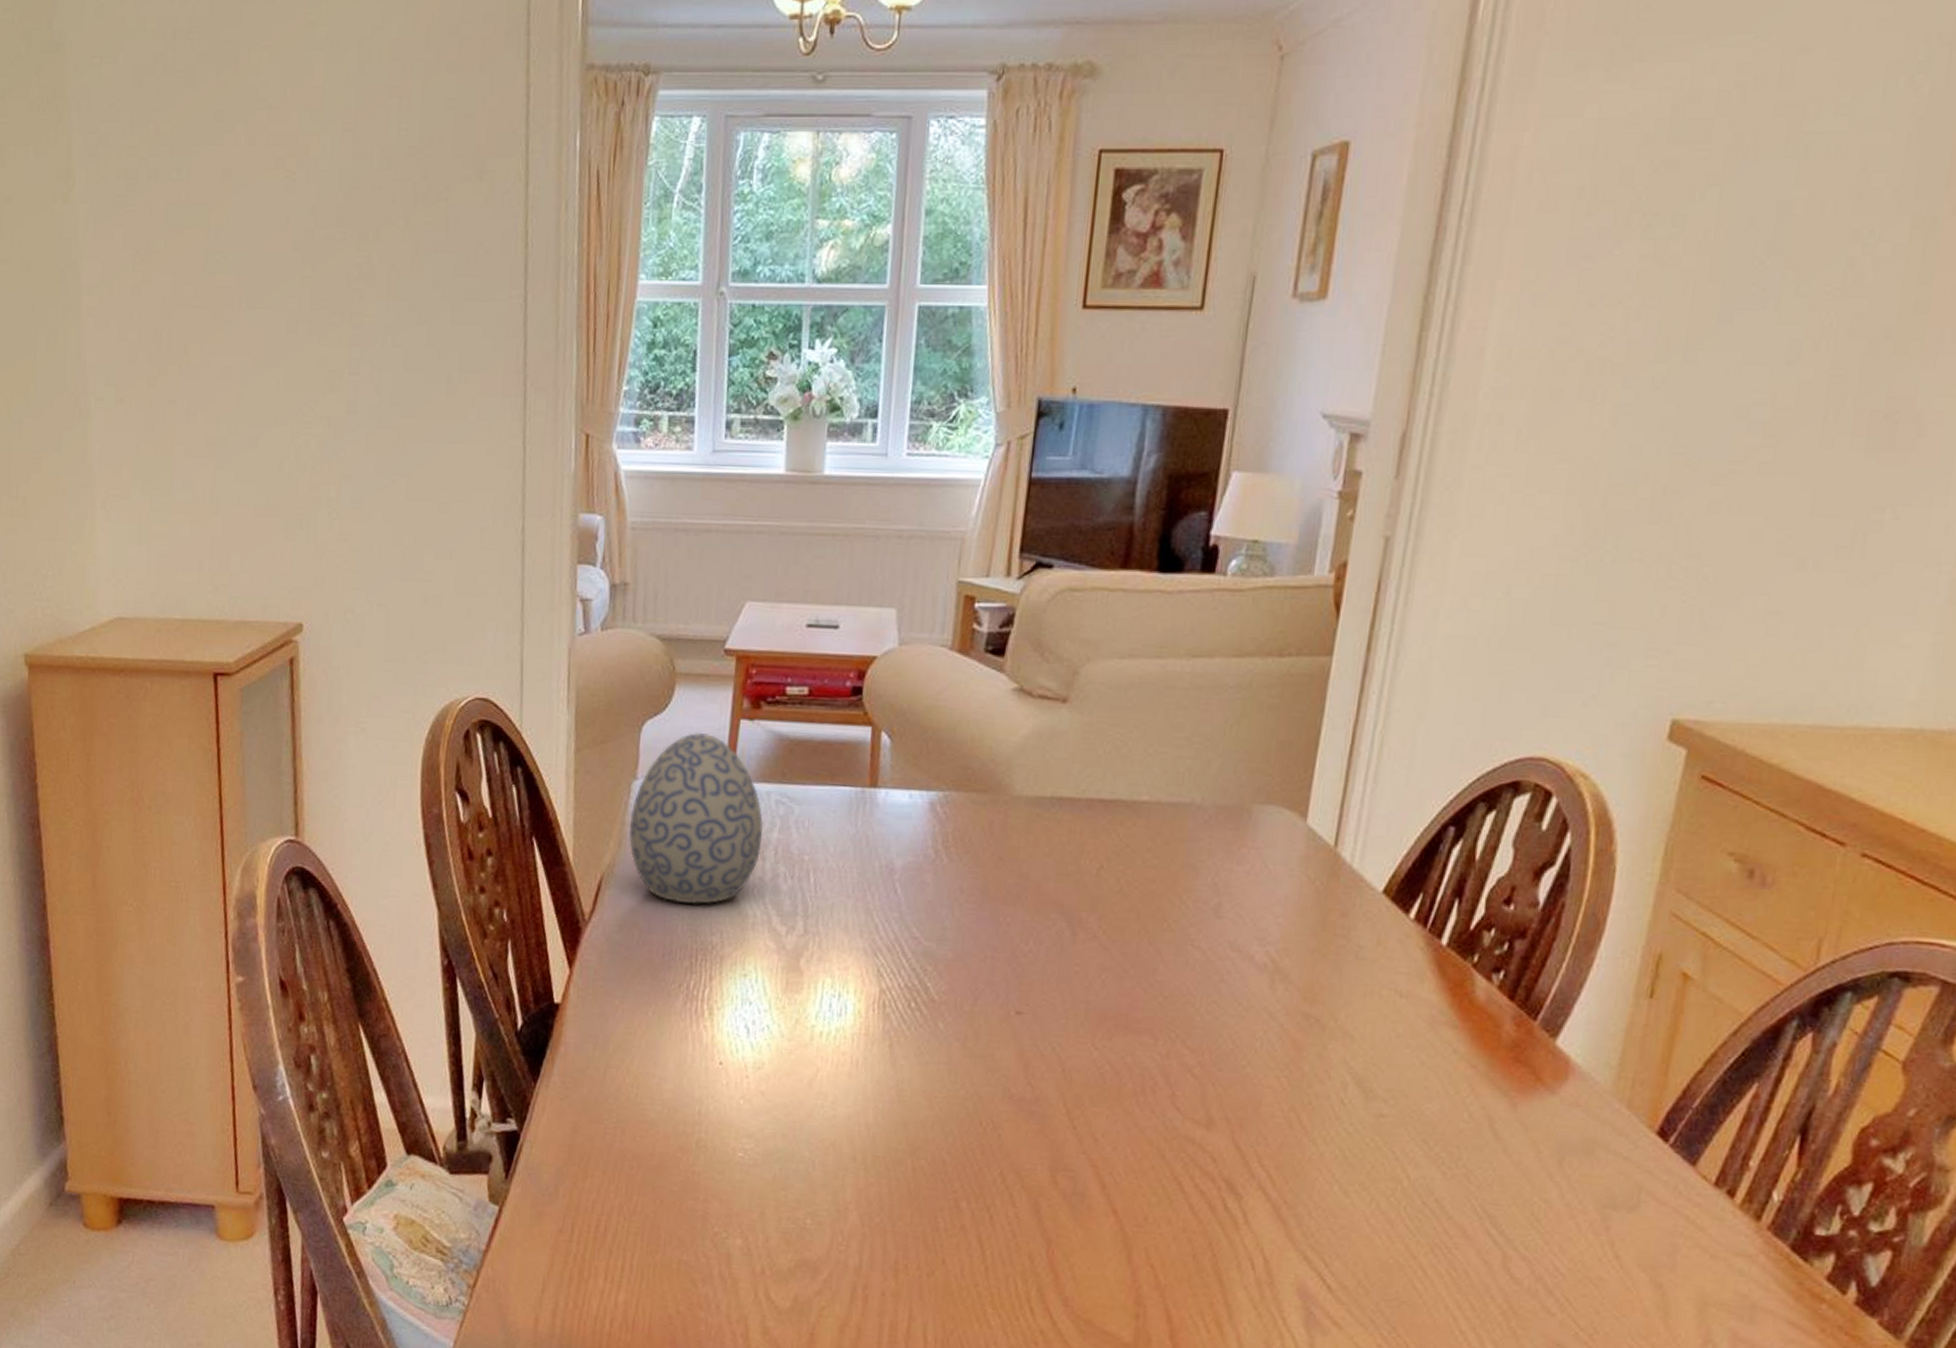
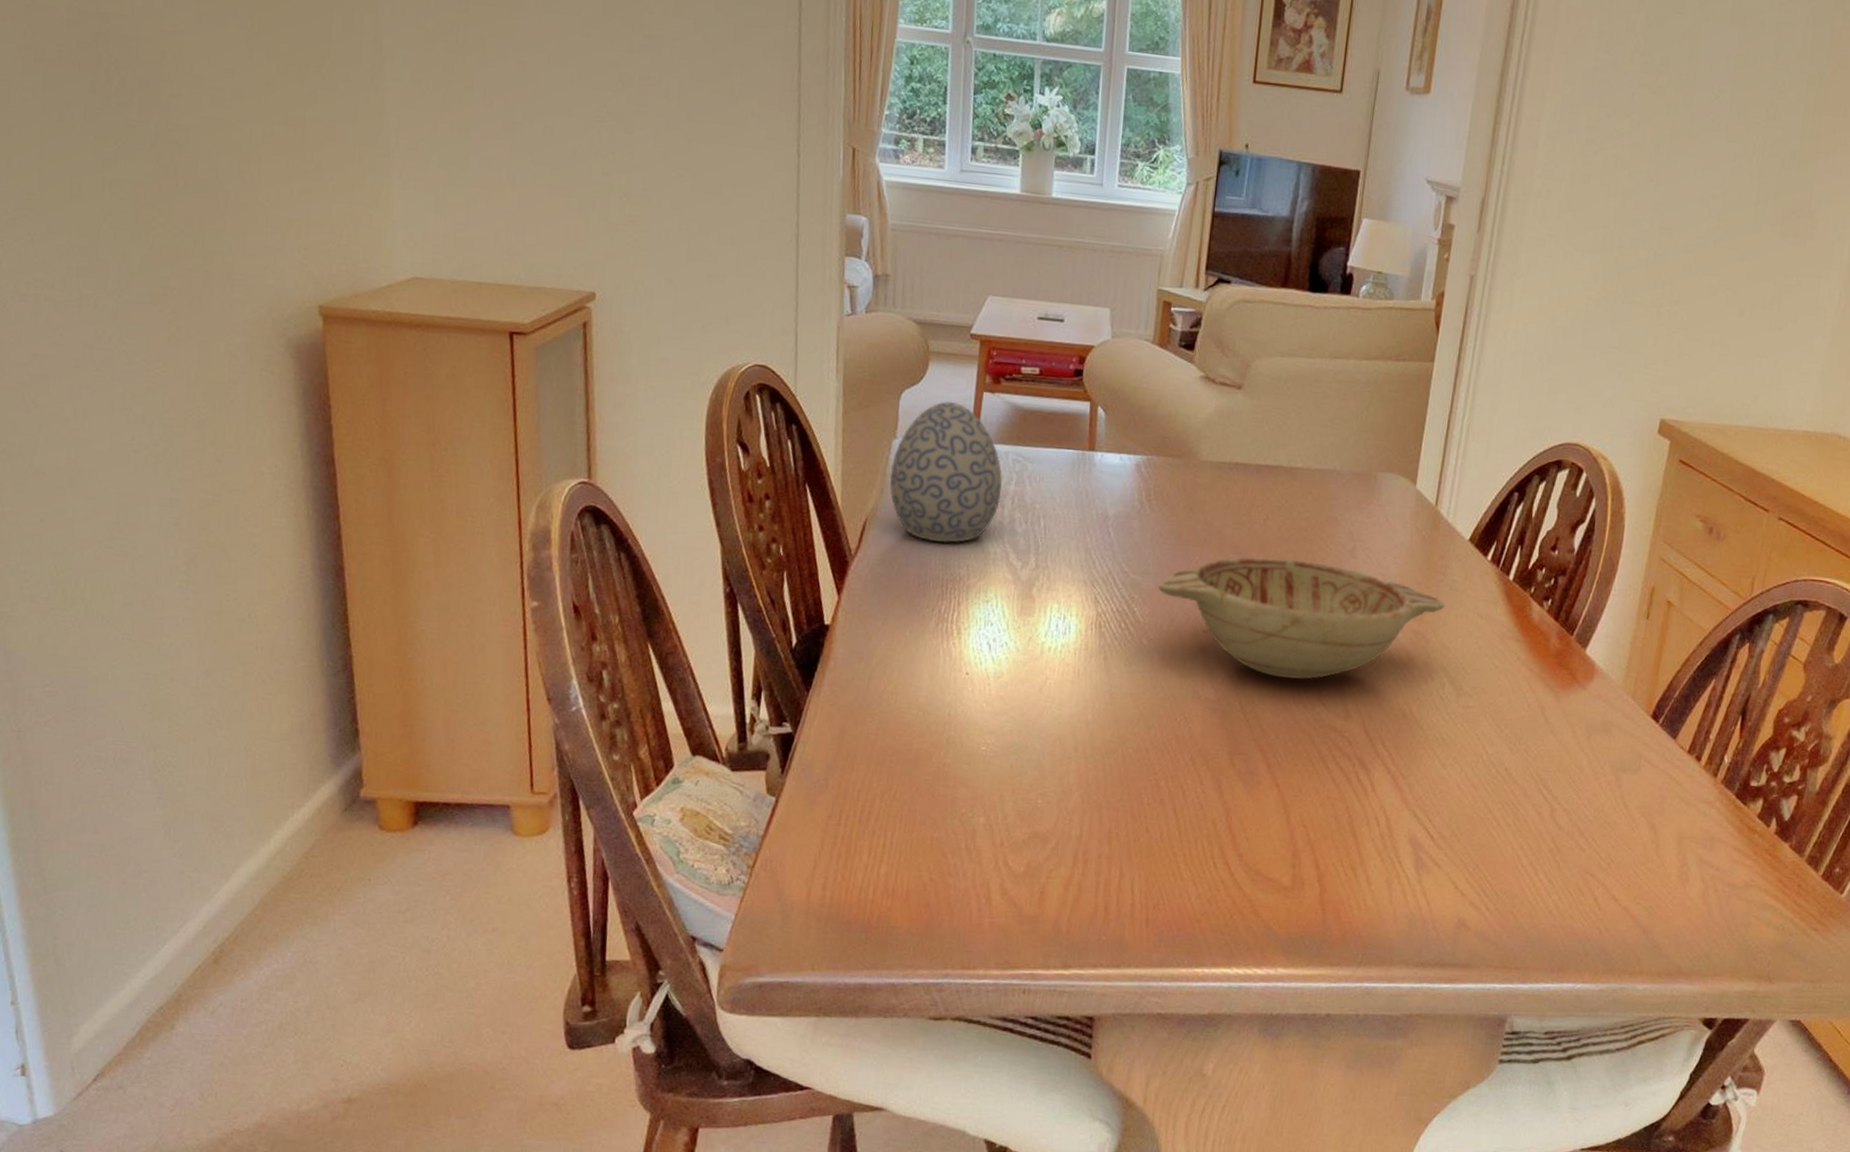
decorative bowl: none [958,917,1349,1076] -> present [1158,557,1446,680]

